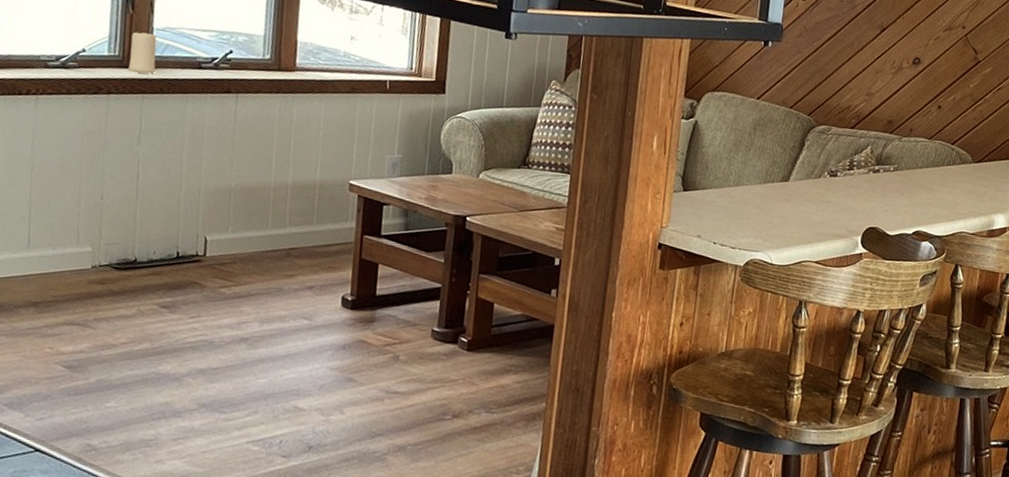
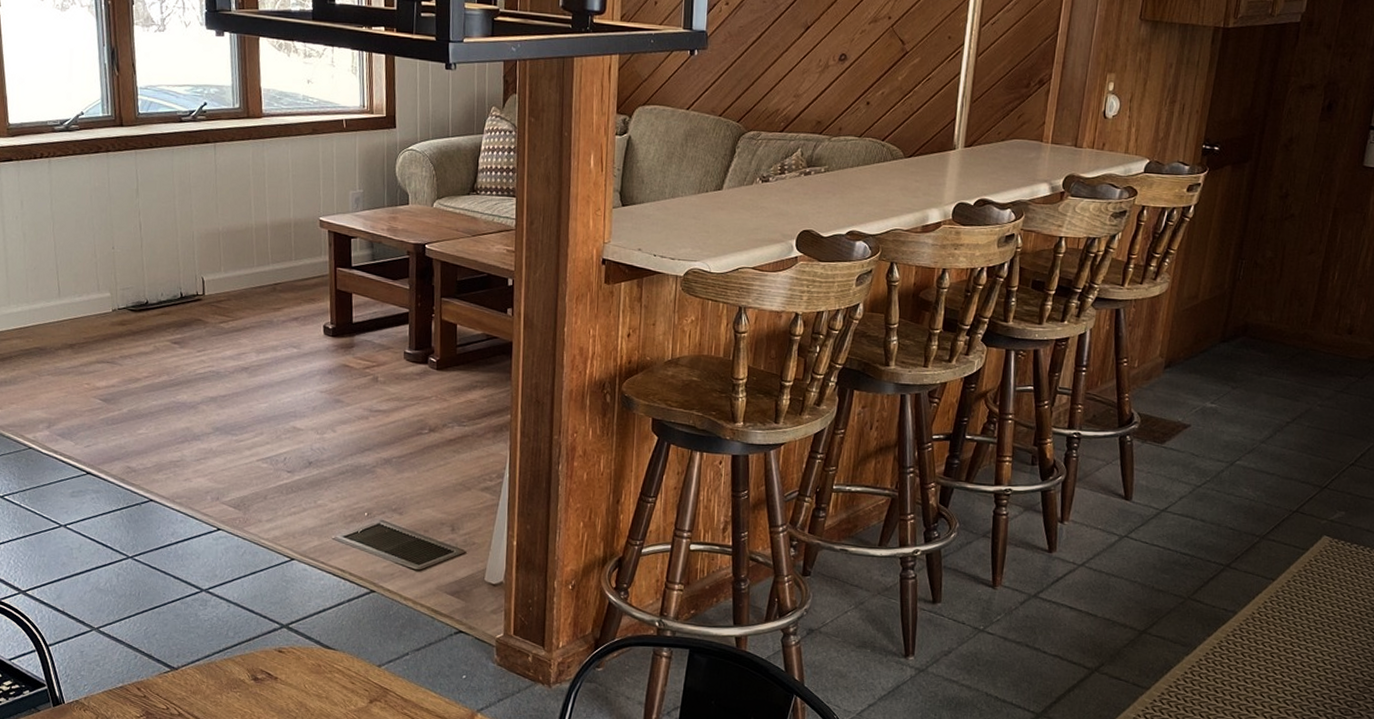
candle: present [127,31,157,74] -> none [120,92,144,131]

